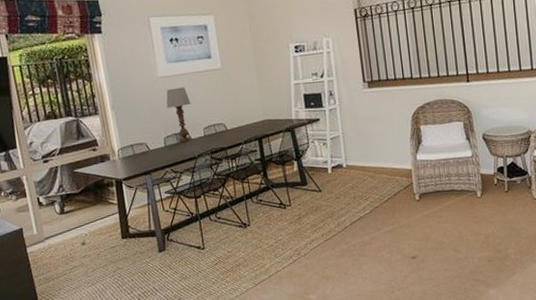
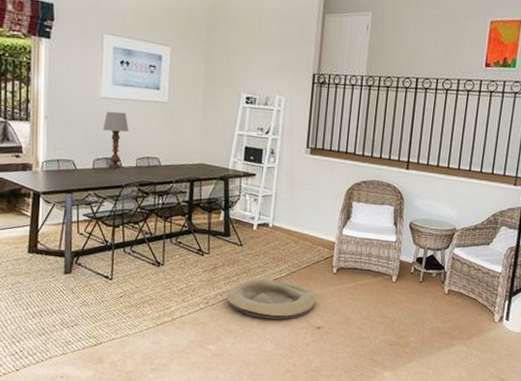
dog bed: none [316,218,405,259] -> present [226,278,316,319]

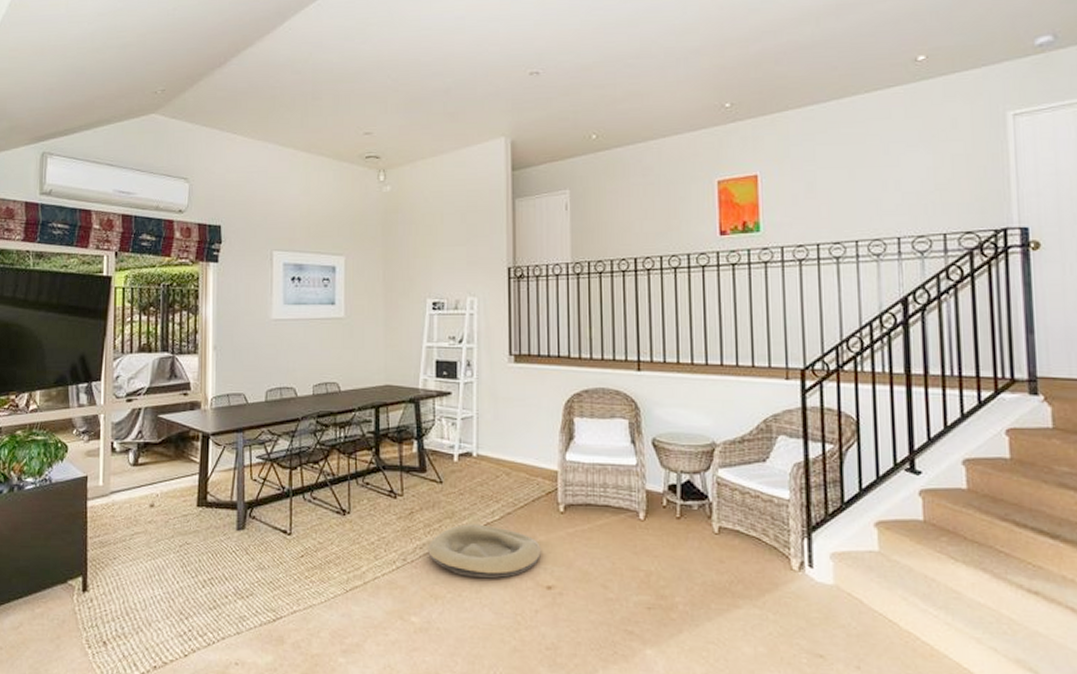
table lamp: present [103,111,129,169] -> none [275,334,303,399]

